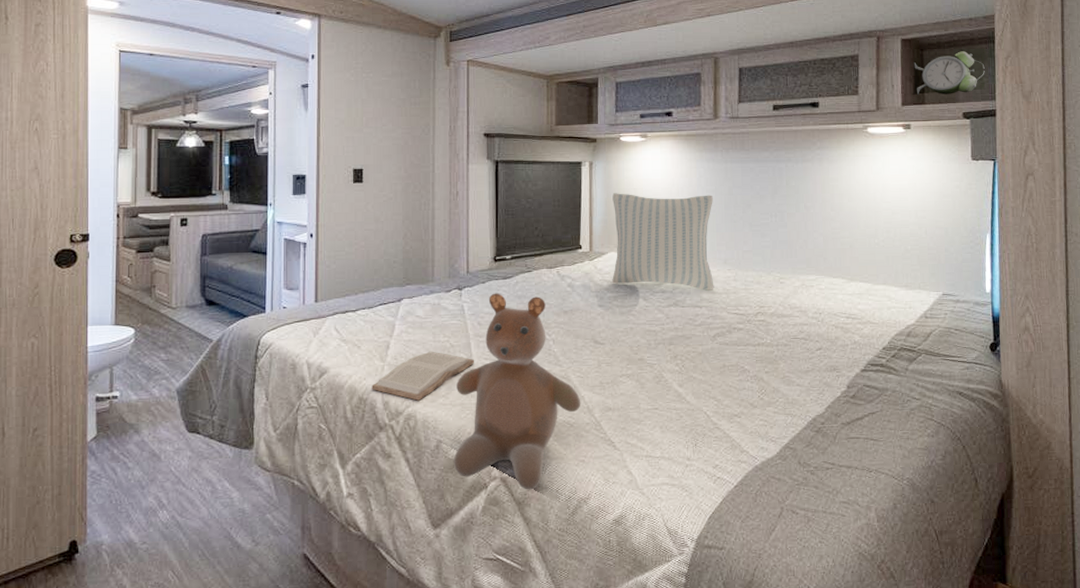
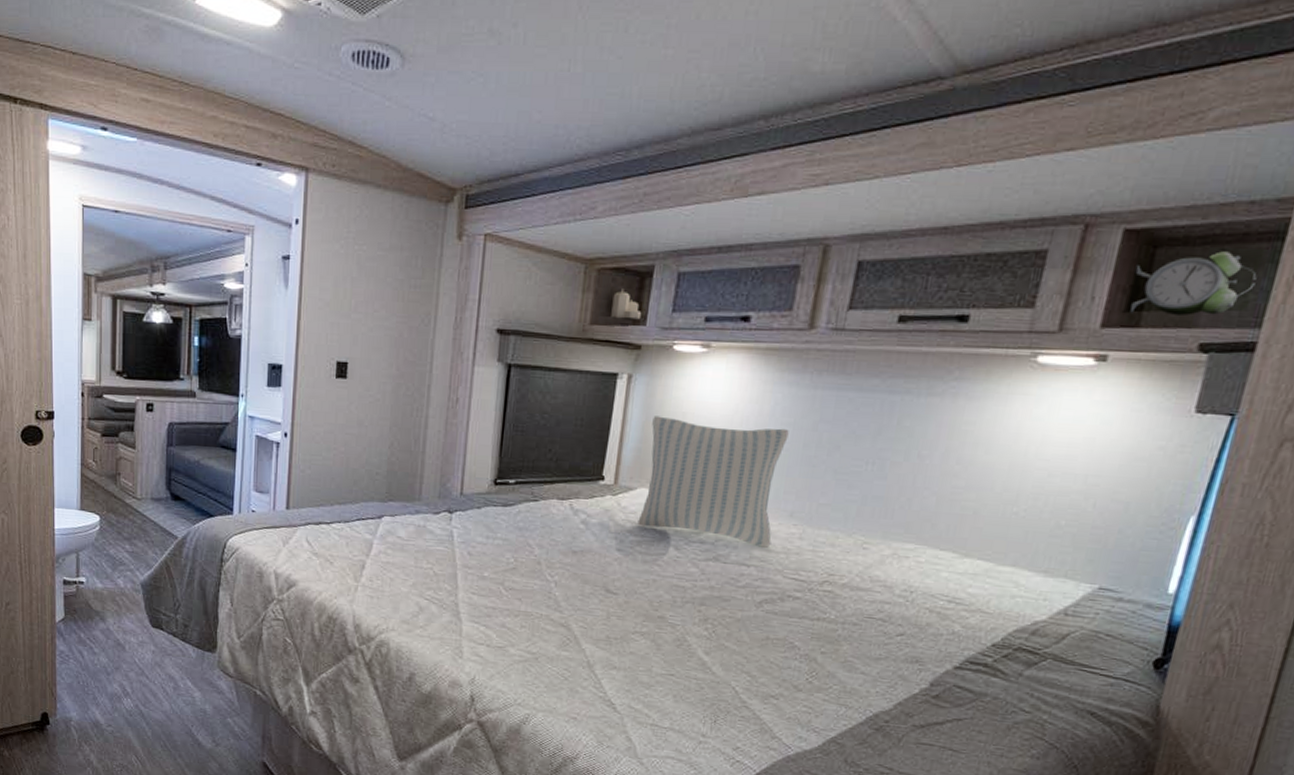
book: present [372,351,475,401] -> none [342,577,461,628]
teddy bear: present [454,293,581,490] -> none [427,521,581,739]
candle: none [570,97,594,121] -> present [611,289,642,321]

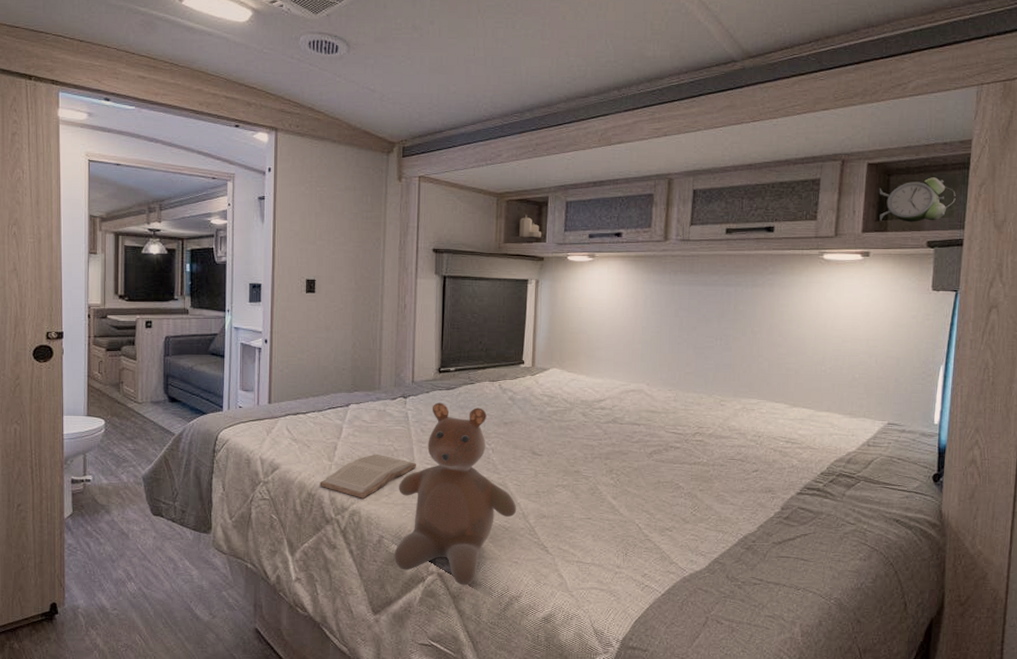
book: none [342,577,461,628] -> present [320,453,417,499]
teddy bear: none [427,521,581,739] -> present [394,402,517,586]
pillow: present [637,416,789,548] -> none [552,311,658,409]

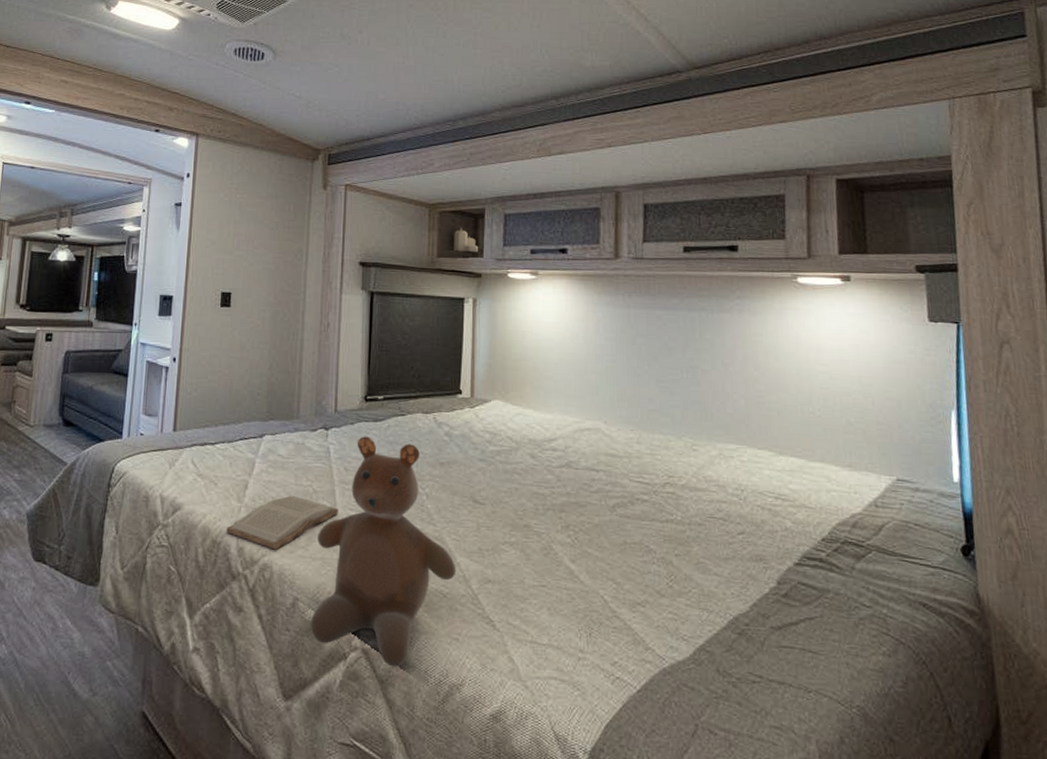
alarm clock: present [879,177,956,222] -> none [852,195,942,244]

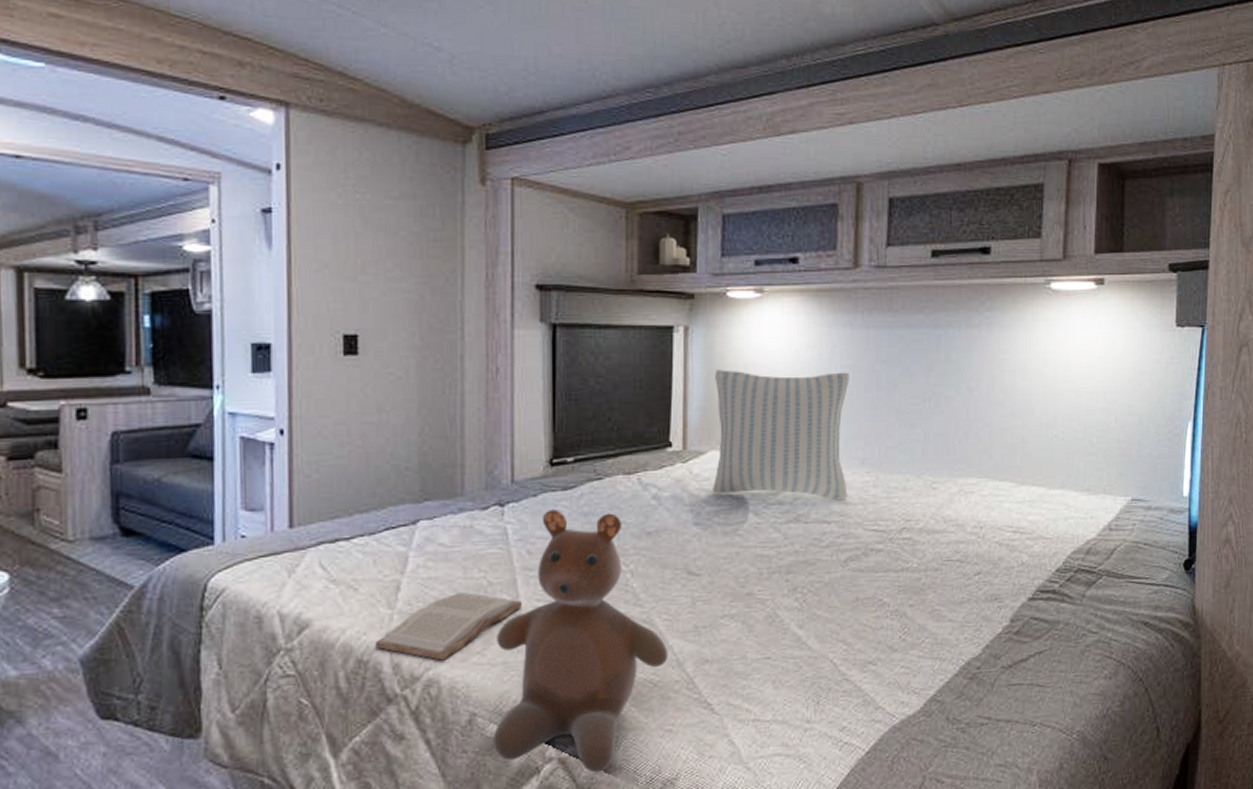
pillow: none [495,334,614,453] -> present [713,369,849,501]

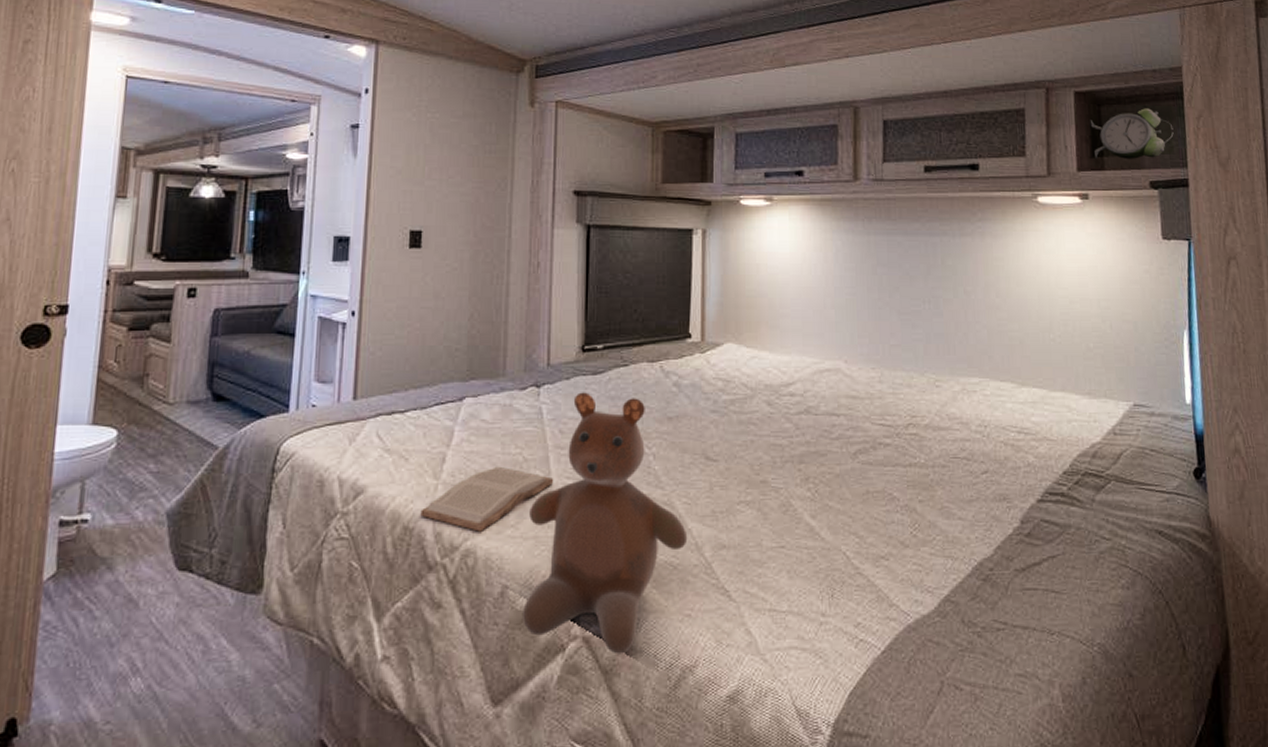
candle: present [659,234,691,268] -> none [680,149,708,179]
pillow: present [713,369,849,501] -> none [728,269,855,394]
alarm clock: none [1112,182,1199,239] -> present [1090,108,1174,159]

